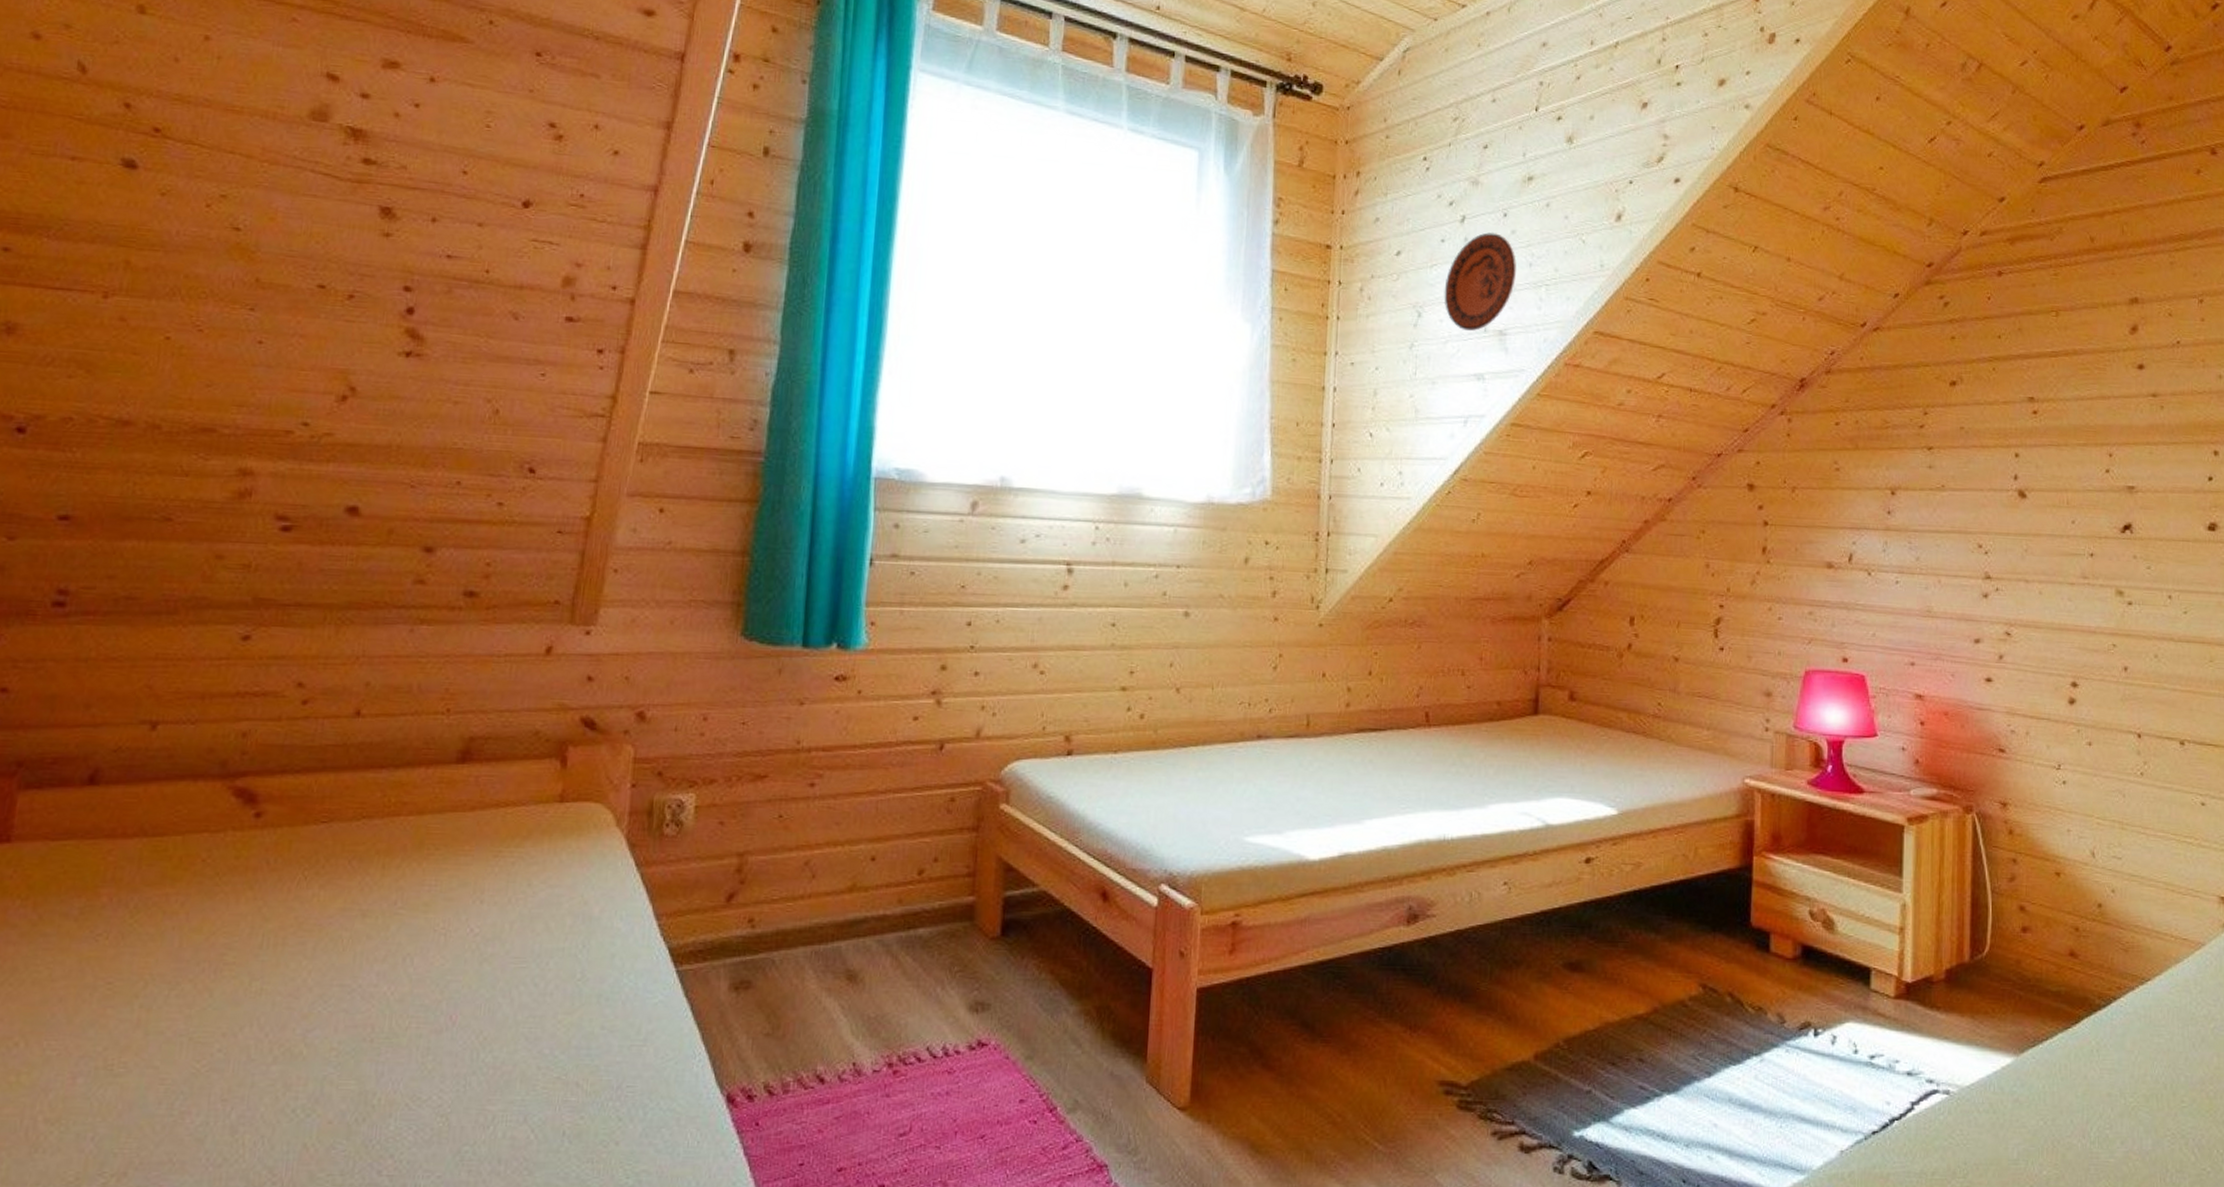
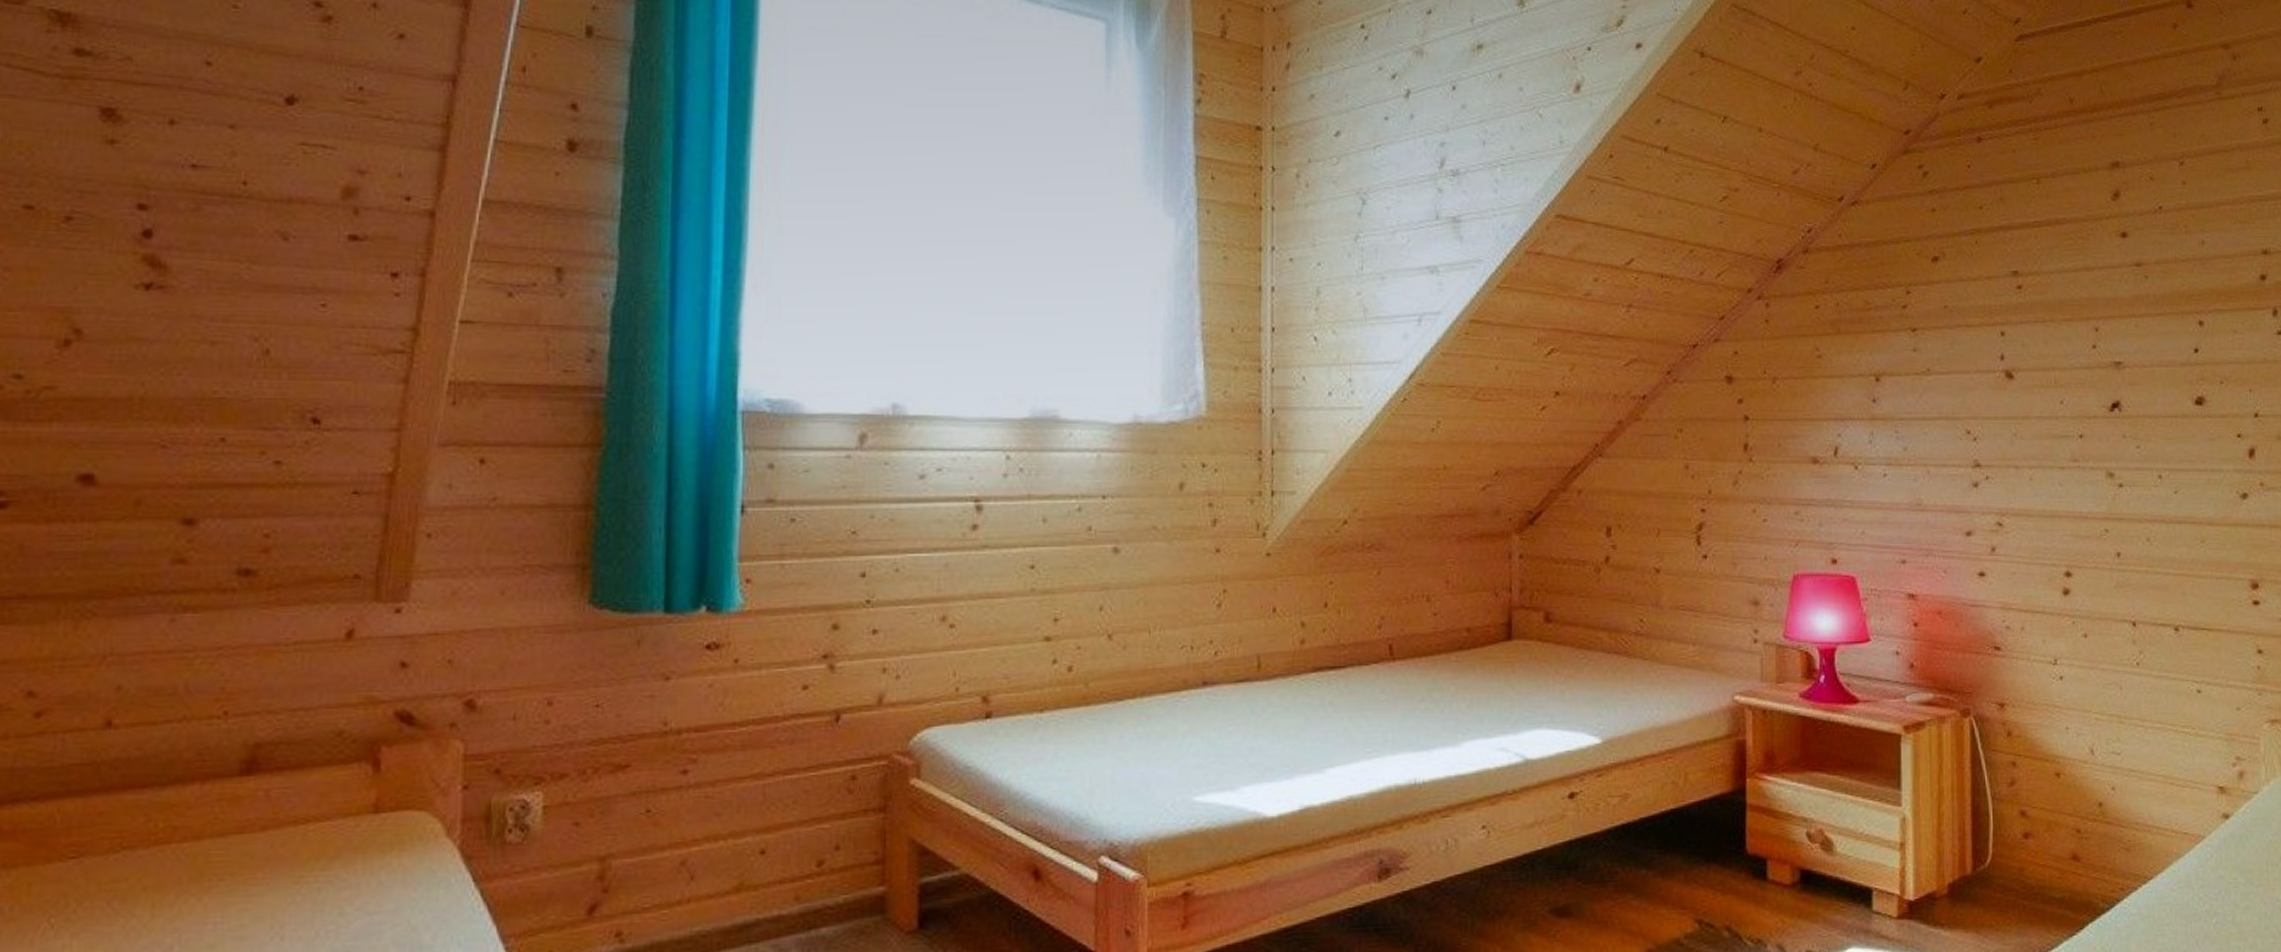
decorative plate: present [1443,232,1517,332] -> none [1390,108,1468,220]

